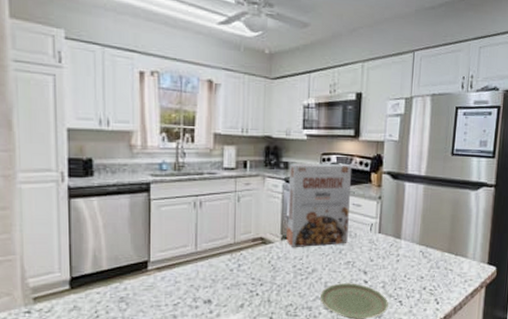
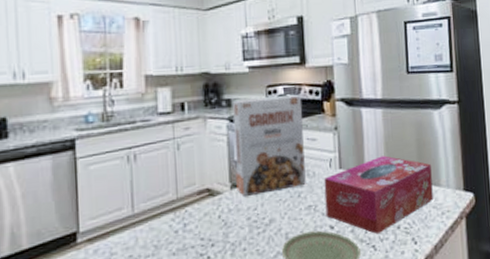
tissue box: none [362,226,461,292] -> present [323,155,433,235]

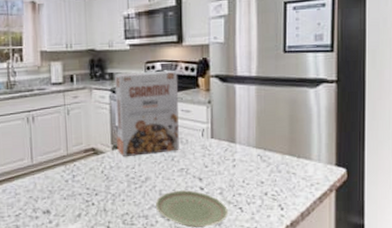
tissue box: present [323,155,433,235] -> none [196,129,303,199]

